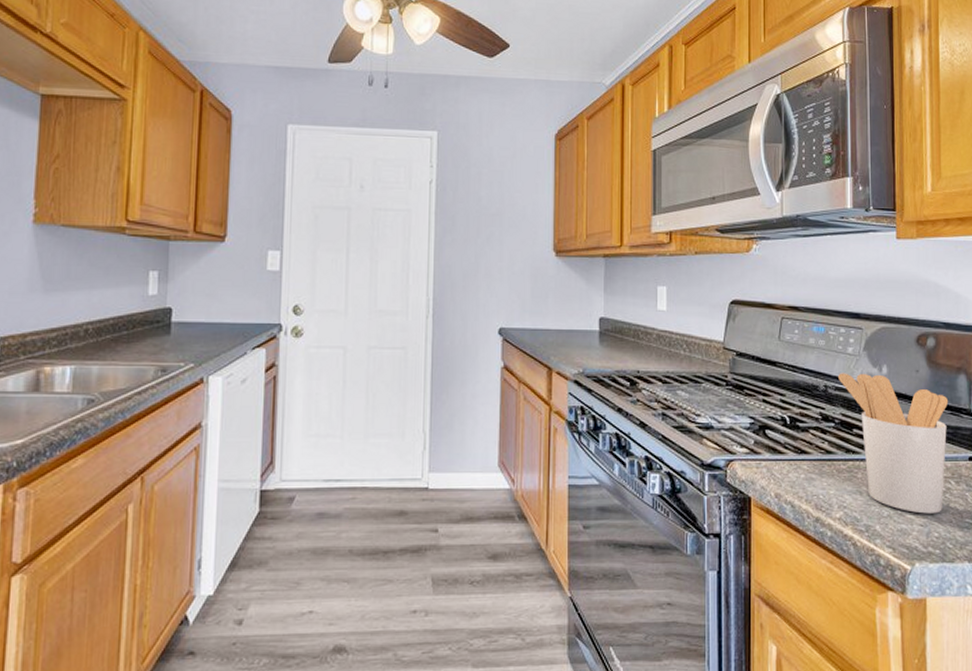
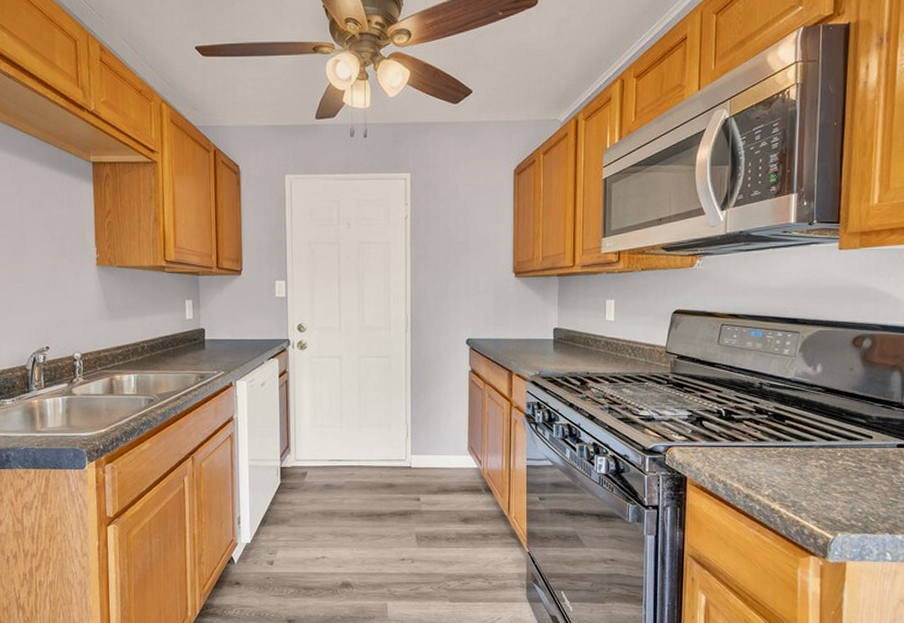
utensil holder: present [838,373,949,514] -> none [773,372,881,493]

